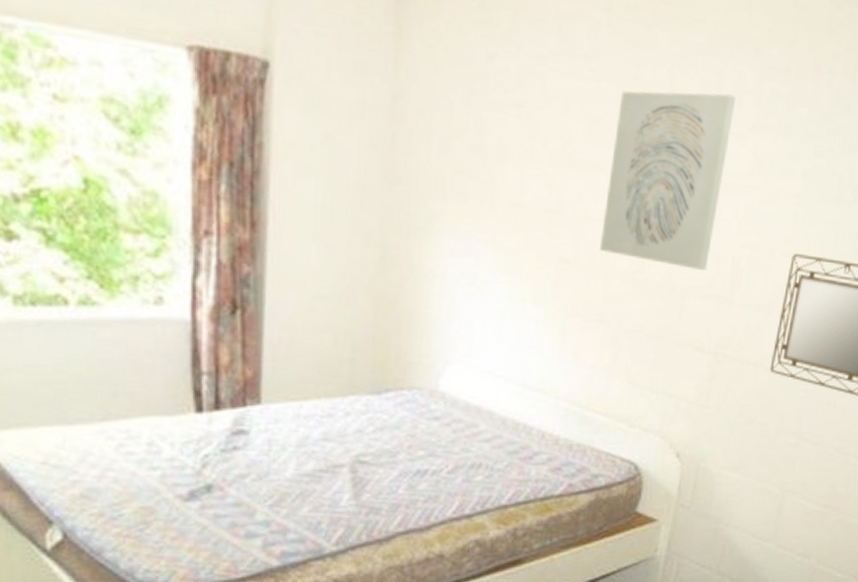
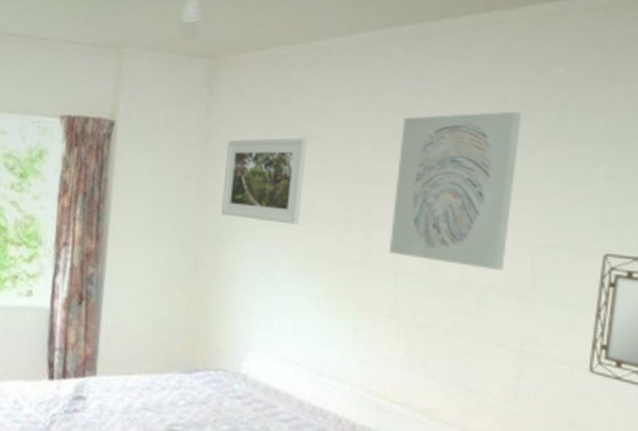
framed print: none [414,101,517,215] -> present [221,138,308,225]

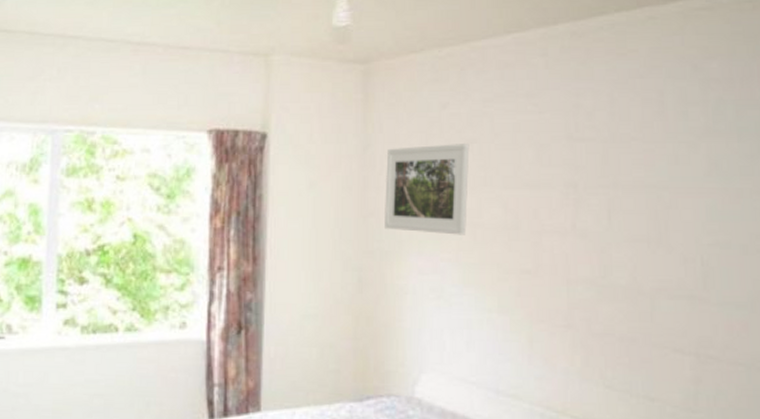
wall art: present [388,111,522,270] -> none [558,108,681,272]

